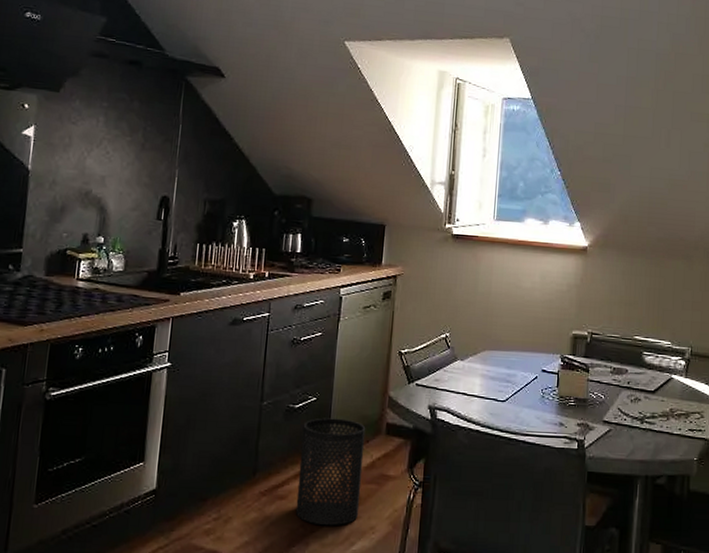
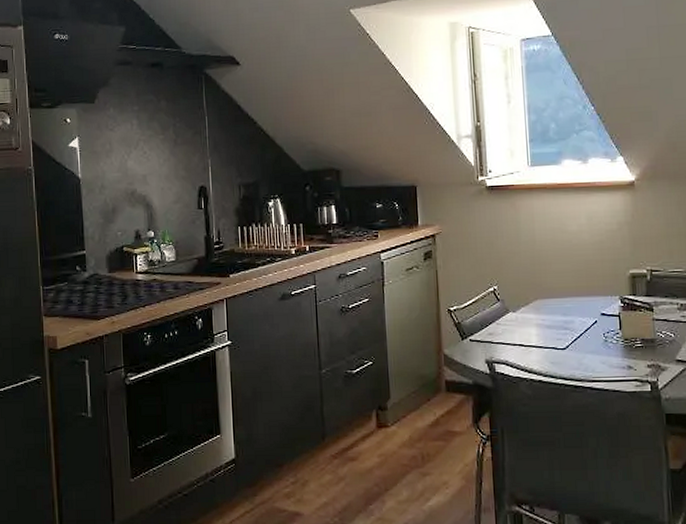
trash can: present [295,418,366,526] -> none [363,380,430,484]

